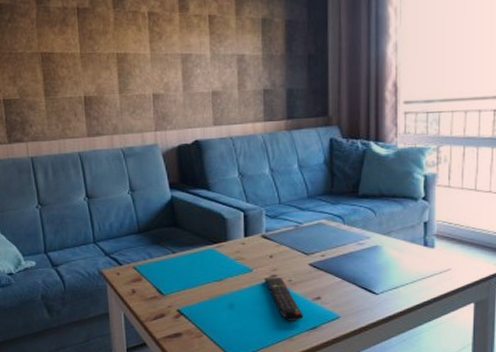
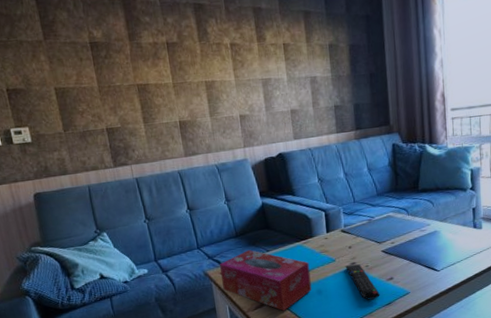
tissue box: none [116,249,222,325] -> present [219,249,312,311]

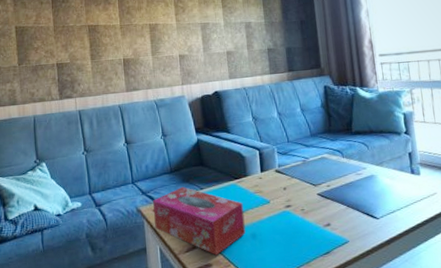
remote control: present [346,264,380,300] -> none [281,207,317,248]

